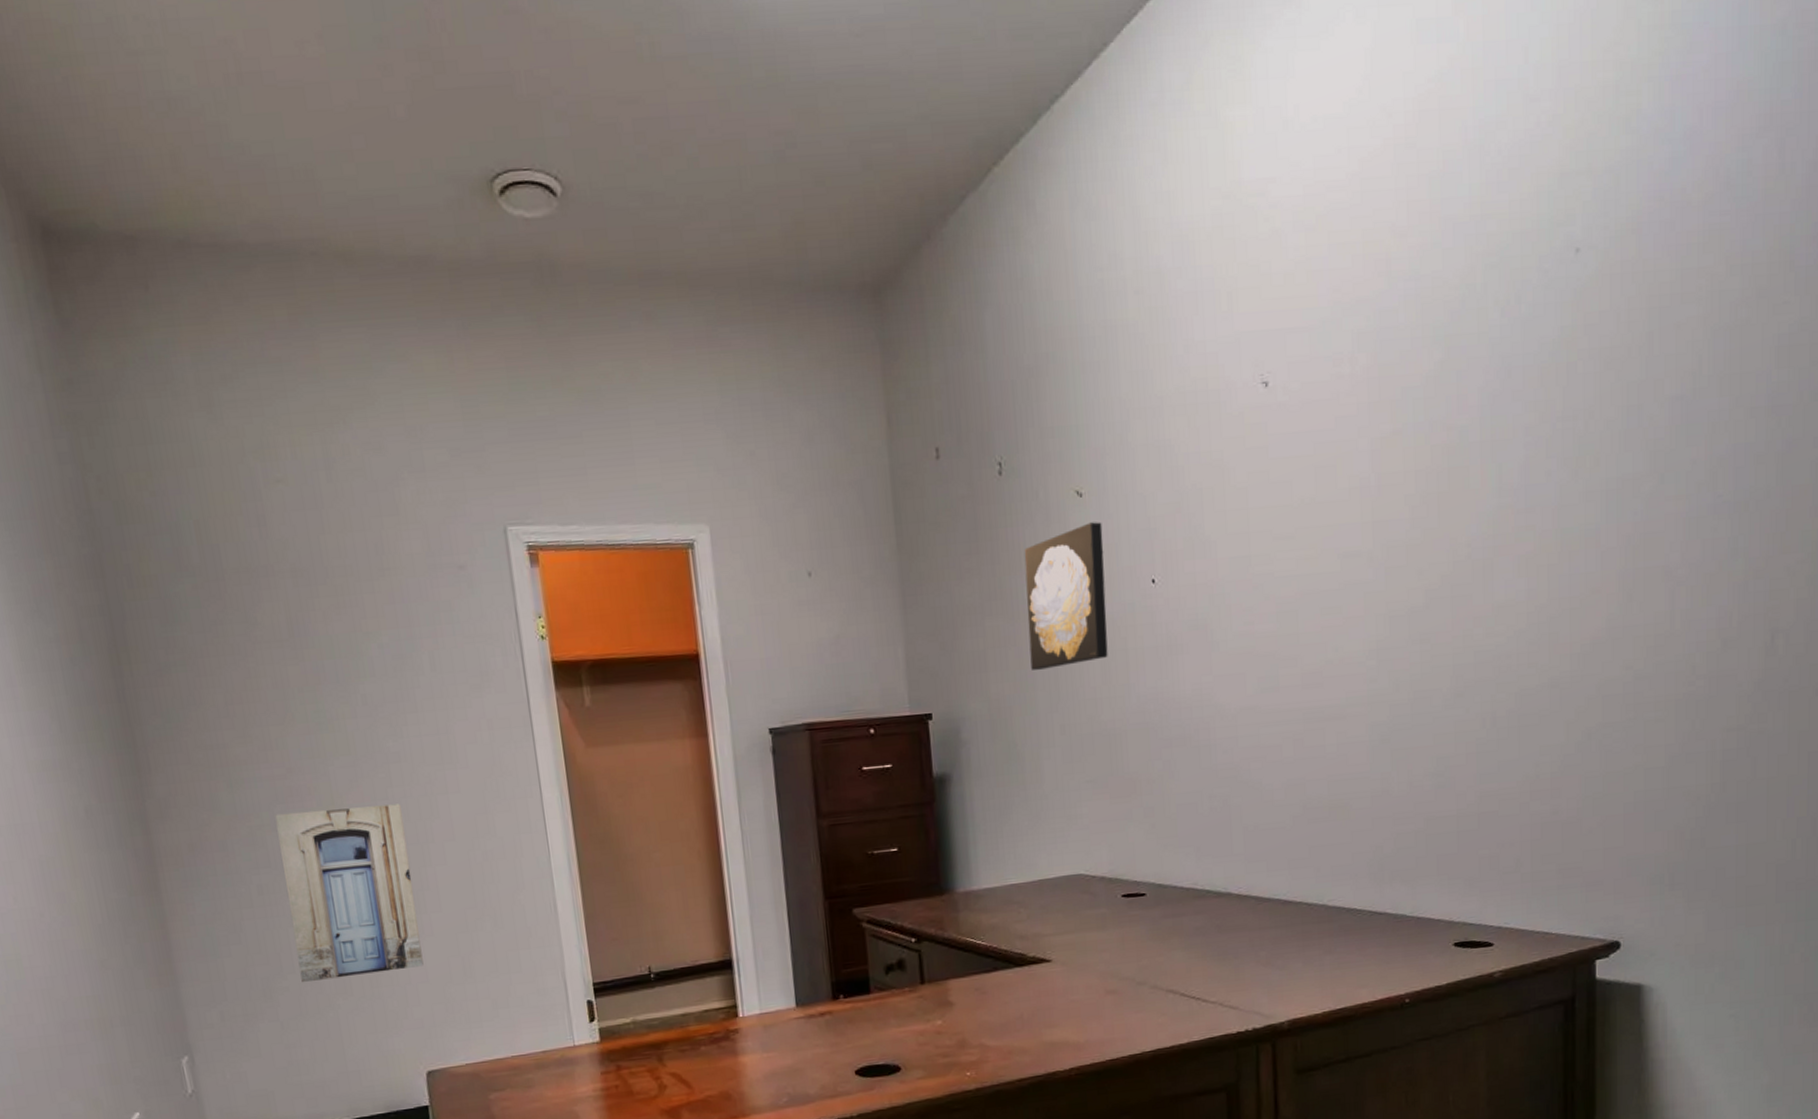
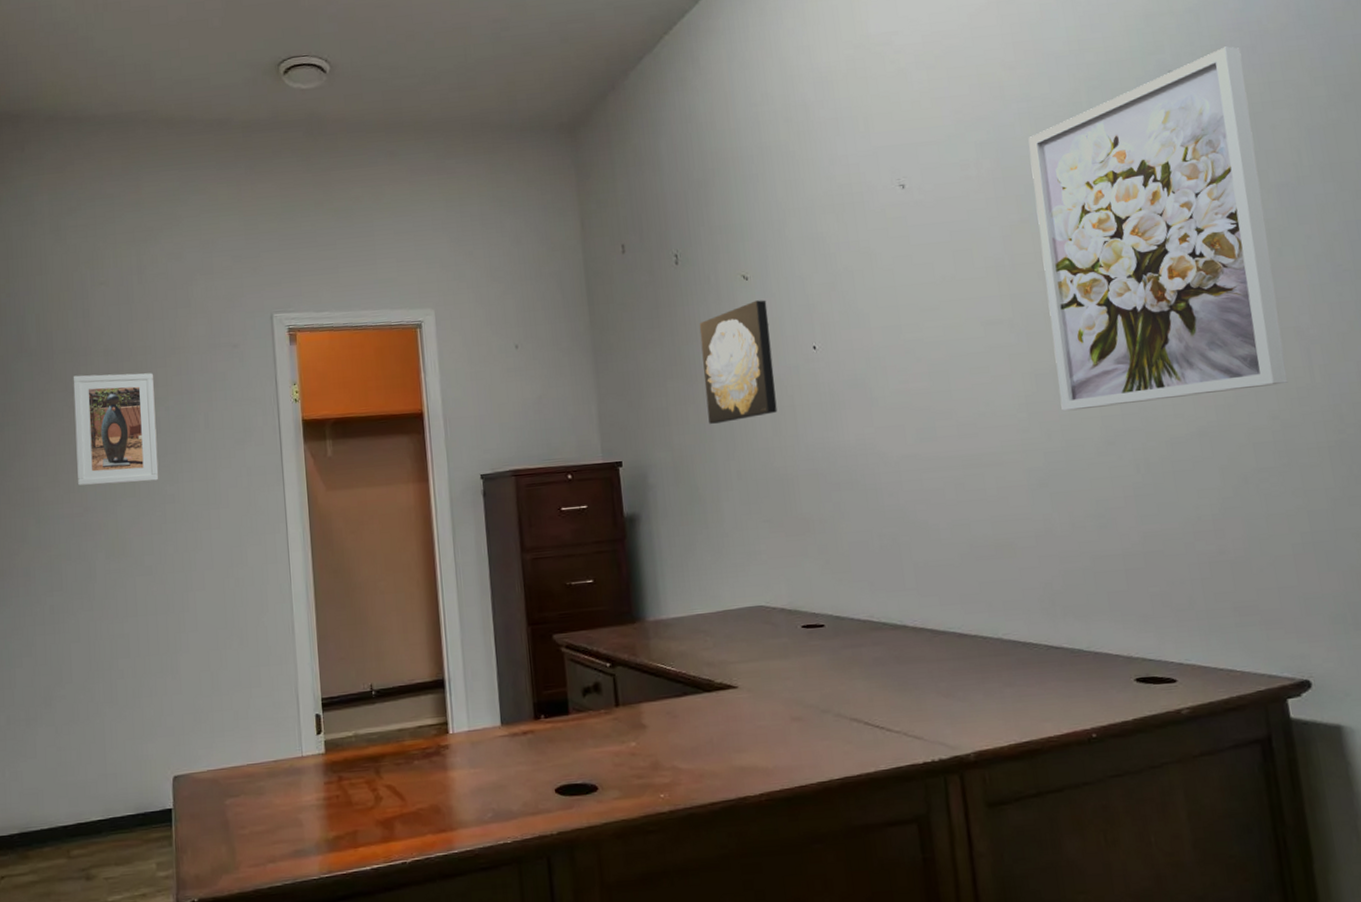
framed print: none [253,600,379,742] -> present [73,373,159,486]
wall art: present [275,803,424,983] -> none [71,537,179,692]
wall art: none [1411,220,1658,659] -> present [1028,46,1288,411]

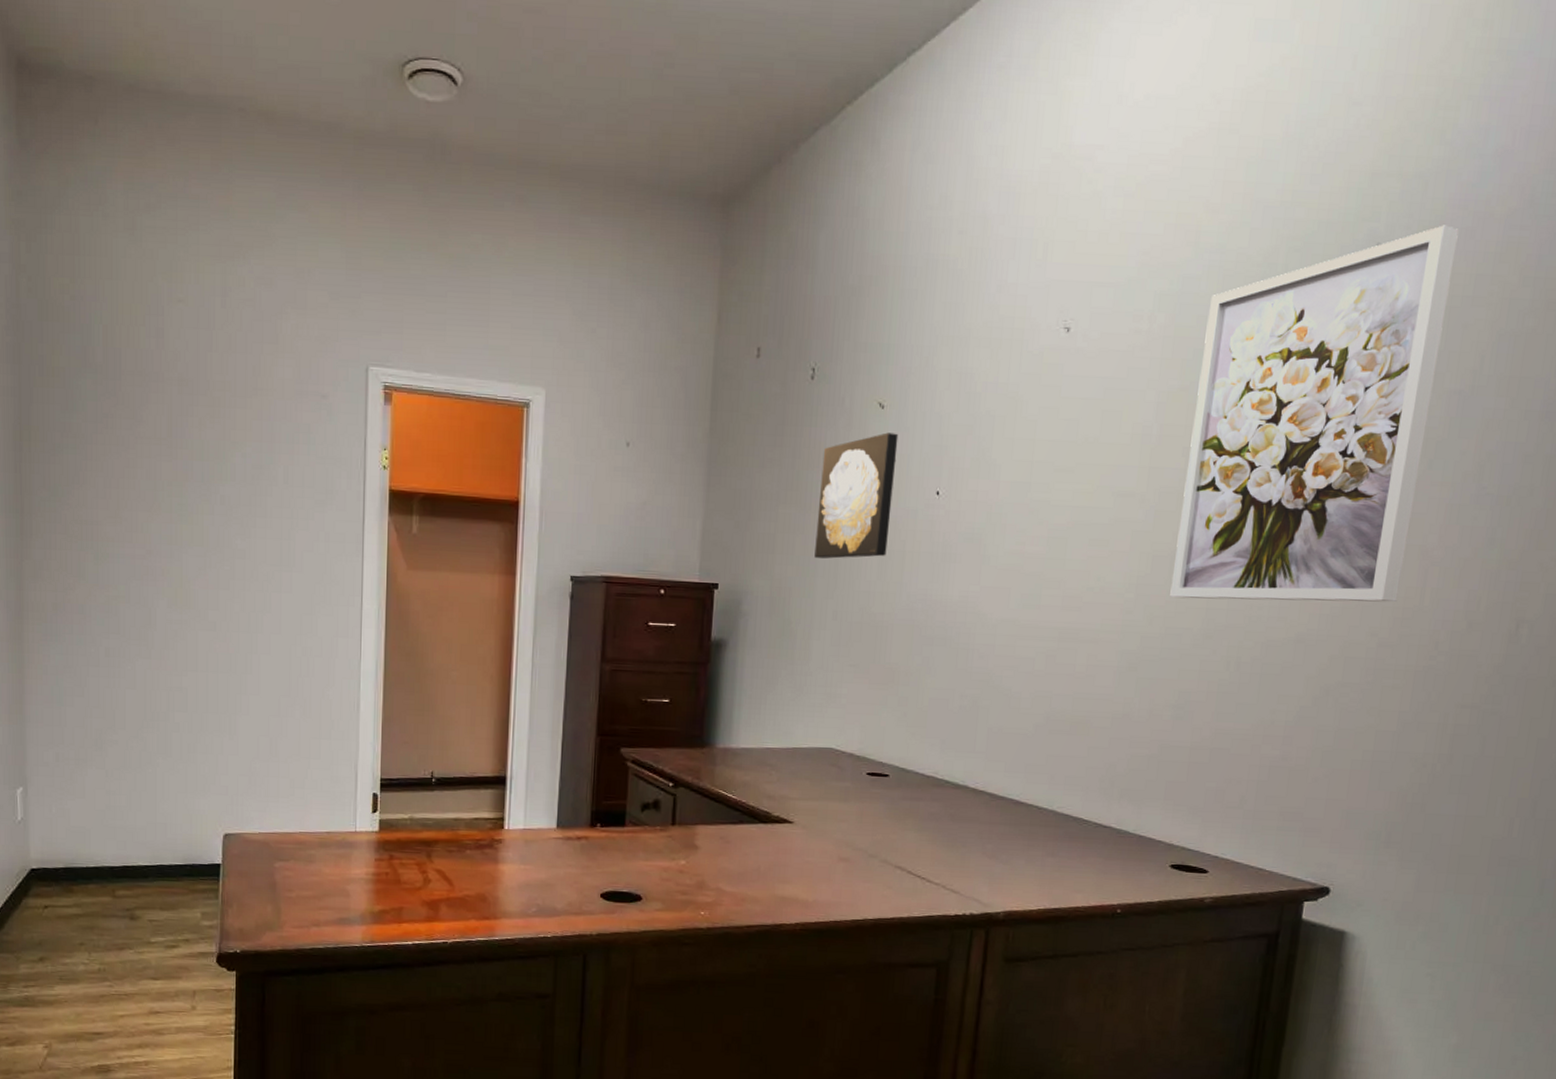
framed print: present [73,373,159,486] -> none [141,402,231,532]

